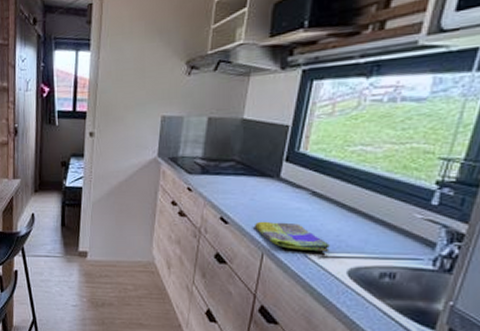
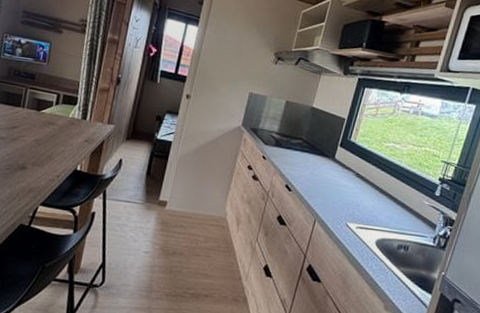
dish towel: present [255,221,330,252] -> none [312,192,365,224]

